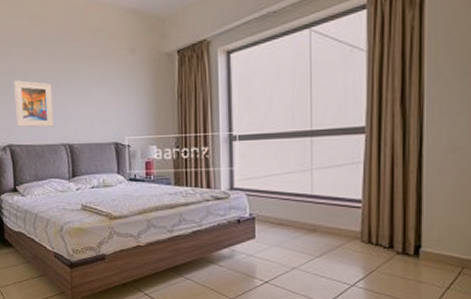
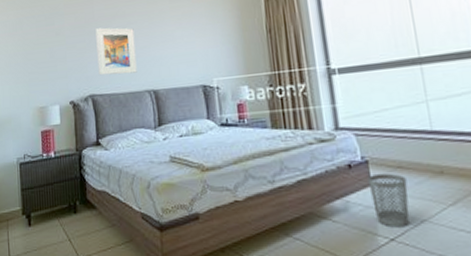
wastebasket: none [252,229,285,273] -> present [367,174,410,228]

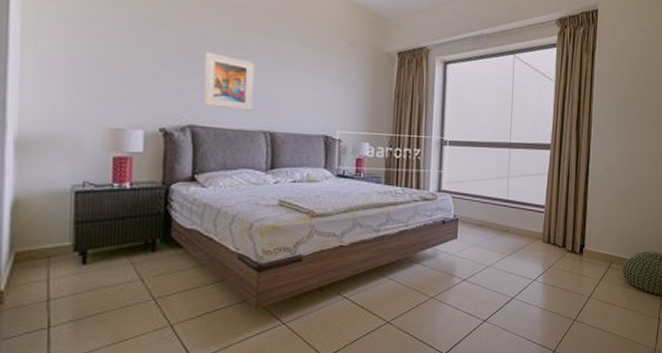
wastebasket: present [367,174,410,228] -> none [455,230,483,271]

